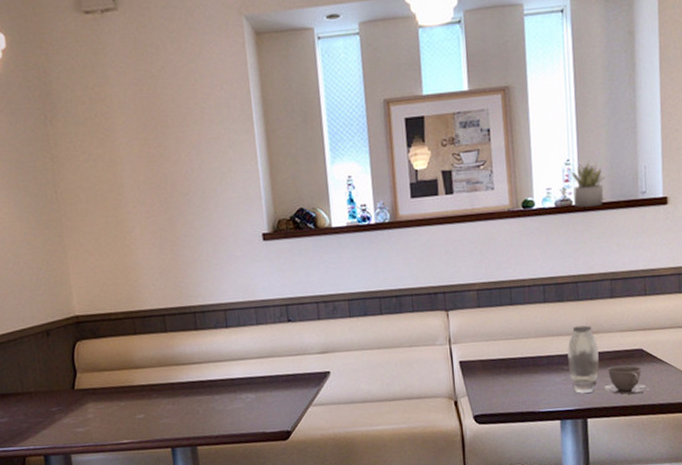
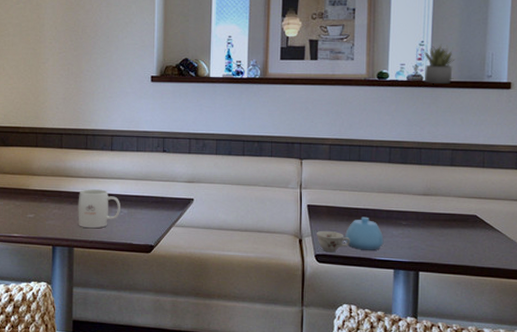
mug: none [194,374,247,422] -> present [78,189,120,229]
teacup: none [472,387,510,411] -> present [316,230,350,252]
sugar bowl: none [503,366,547,404] -> present [344,216,384,250]
vase: present [567,325,599,393] -> none [406,187,435,248]
teacup: present [603,365,650,395] -> none [436,227,480,255]

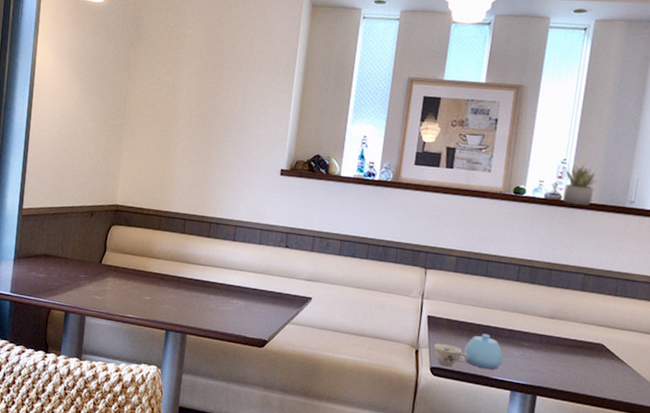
mug: present [78,189,120,229] -> none [193,277,238,318]

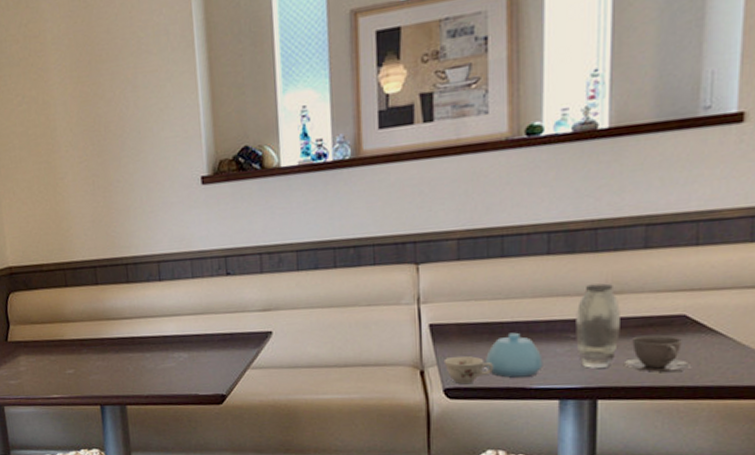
vase: none [527,309,561,373] -> present [576,283,620,368]
teacup: none [558,353,603,385] -> present [623,335,692,372]
succulent plant: present [562,163,598,206] -> none [597,69,650,132]

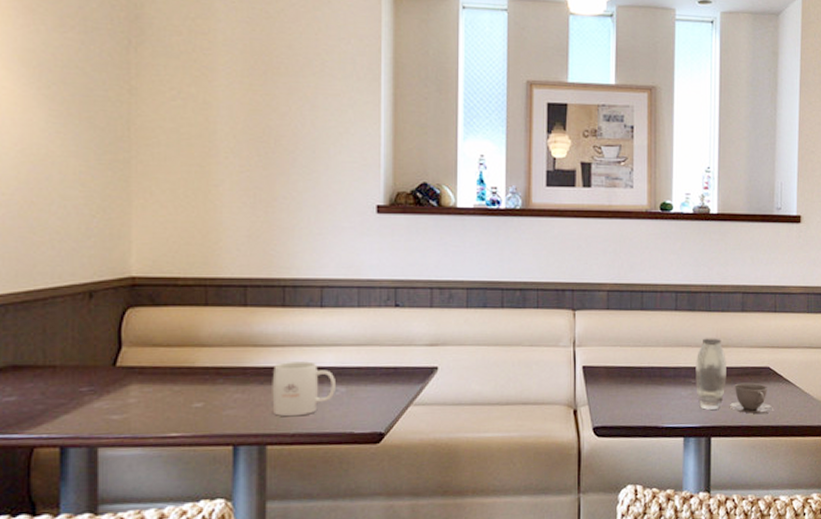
mug: none [124,331,179,381] -> present [272,361,335,417]
teacup: present [443,355,493,384] -> none [593,396,633,422]
sugar bowl: present [484,332,543,378] -> none [627,376,672,417]

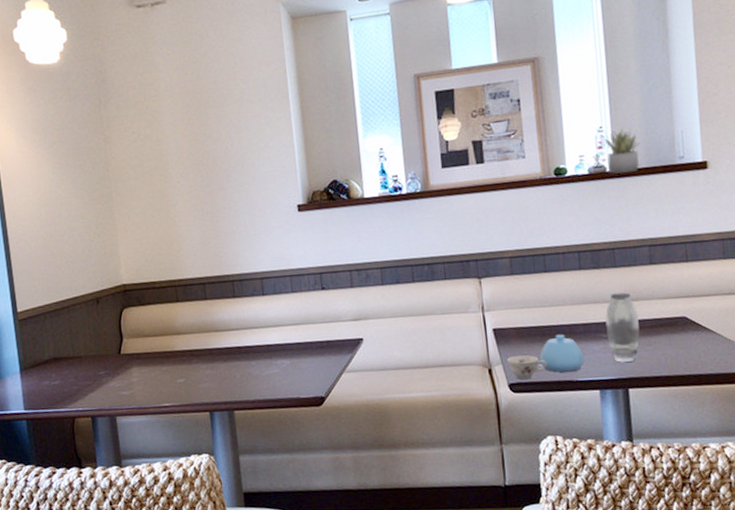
mug: present [272,361,335,417] -> none [232,340,282,387]
teacup: none [593,396,633,422] -> present [506,355,546,379]
sugar bowl: none [627,376,672,417] -> present [539,334,585,372]
succulent plant: none [710,171,744,217] -> present [603,127,641,174]
teacup: present [729,382,774,414] -> none [645,333,695,364]

